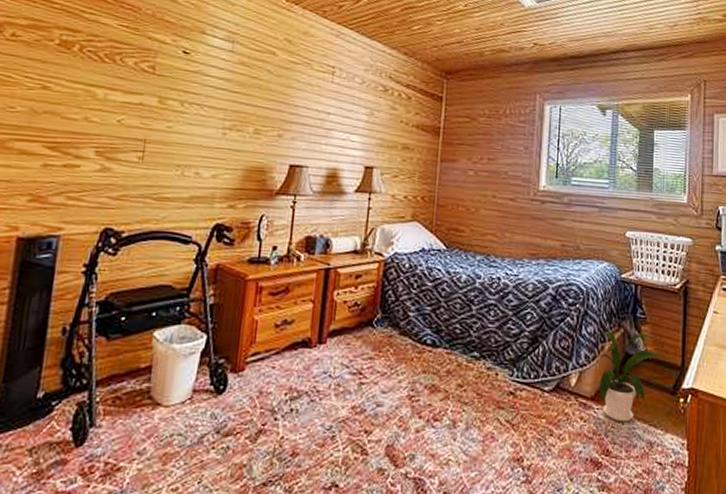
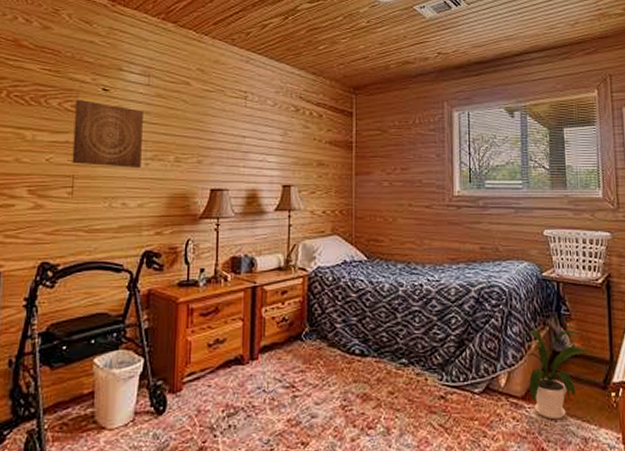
wall art: none [144,59,225,138] -> present [72,99,143,169]

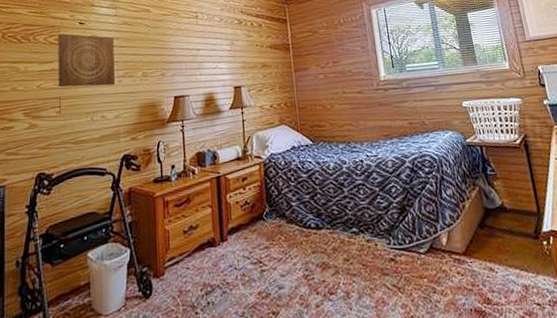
house plant: present [522,329,592,420] -> none [455,188,520,271]

